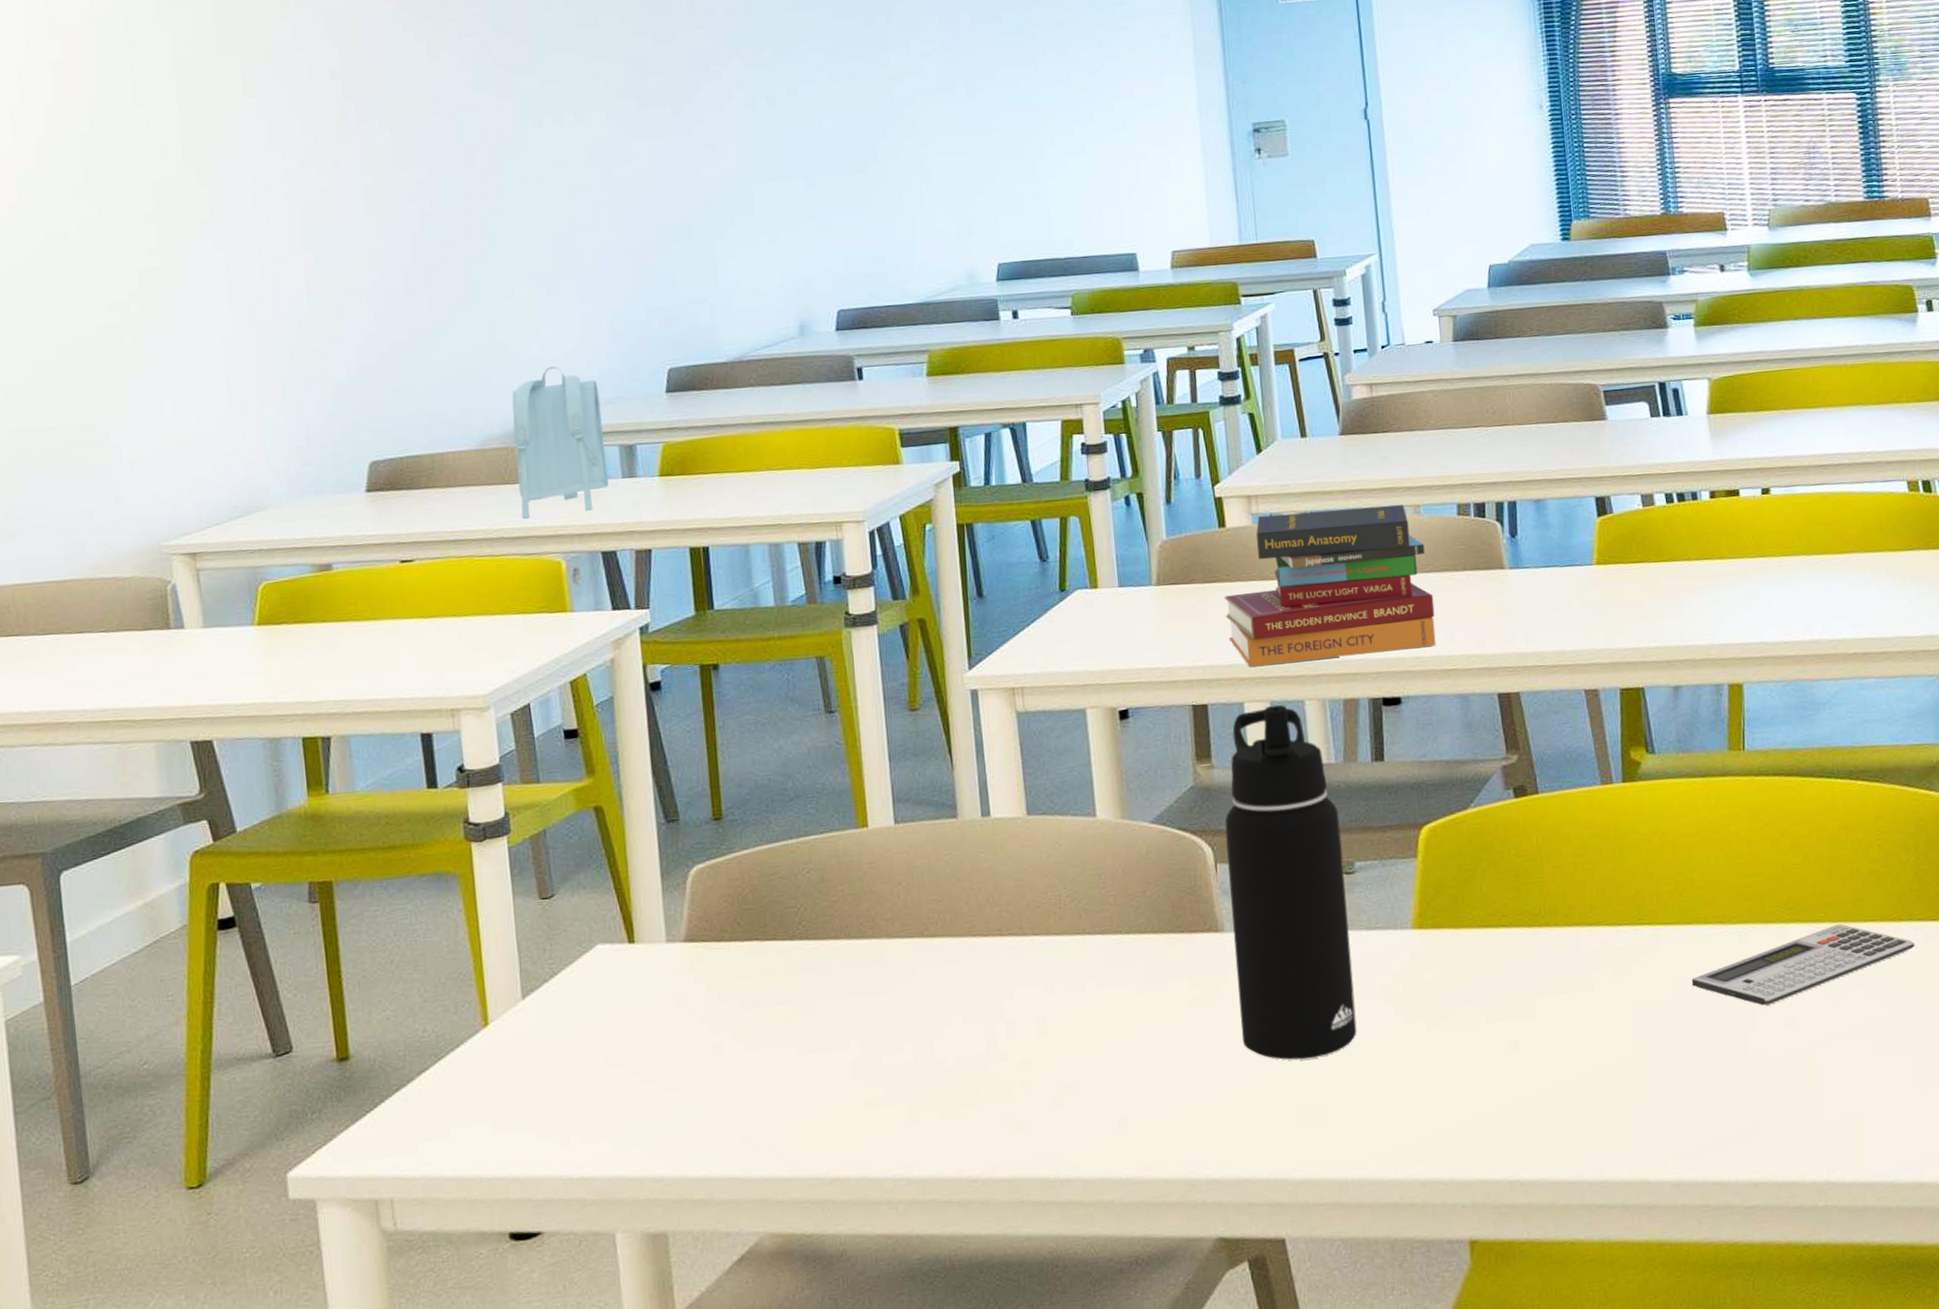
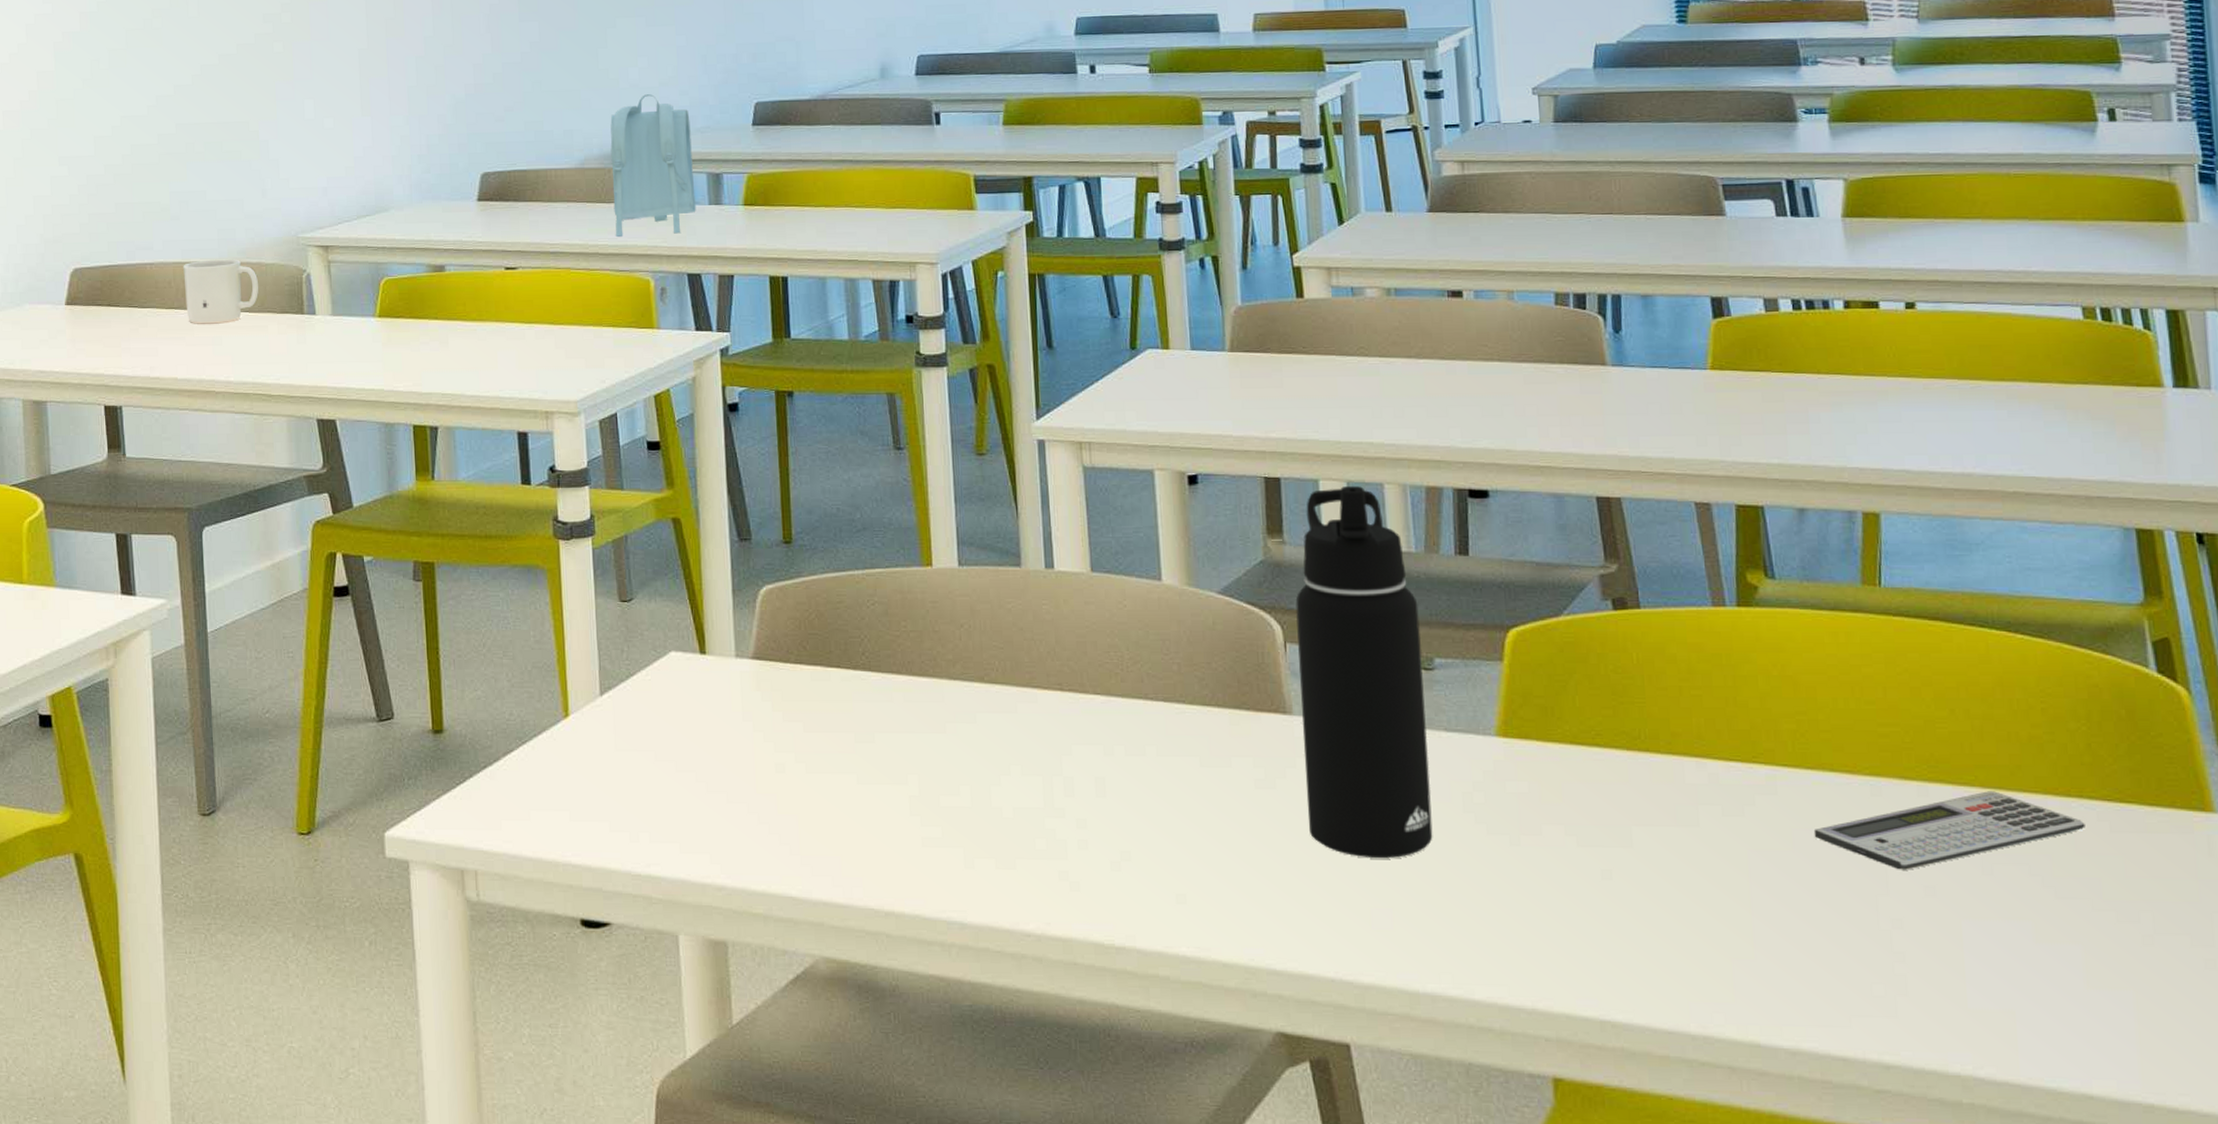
mug: none [23,575,116,651] -> present [183,259,259,324]
books: present [1224,505,1436,667] -> none [1300,288,1529,444]

